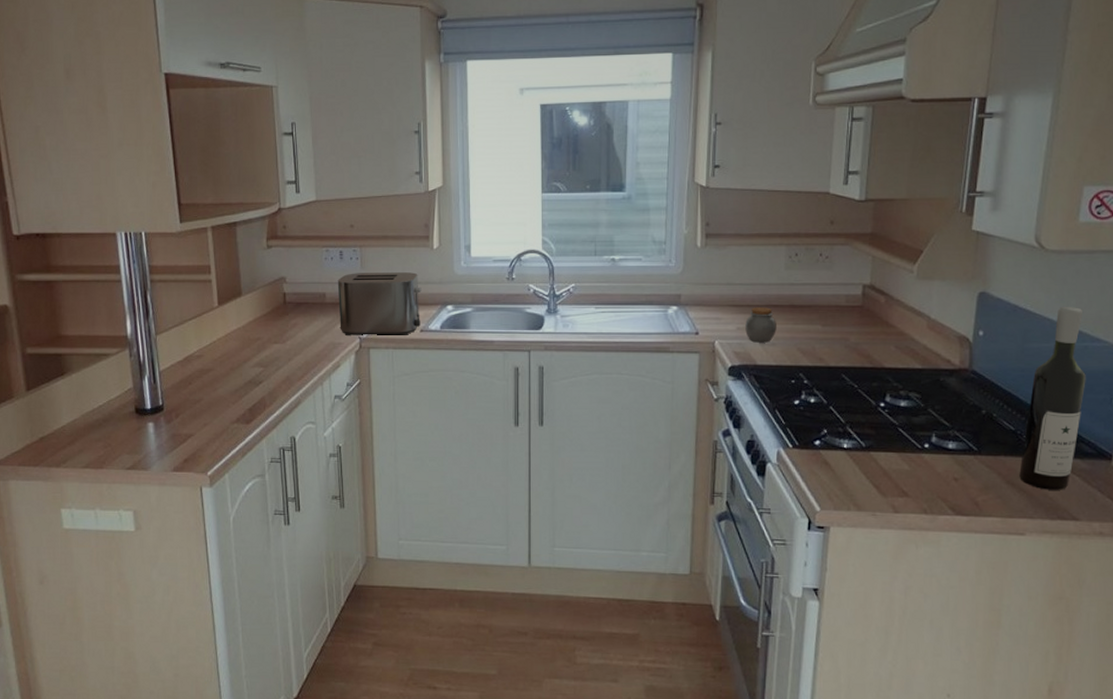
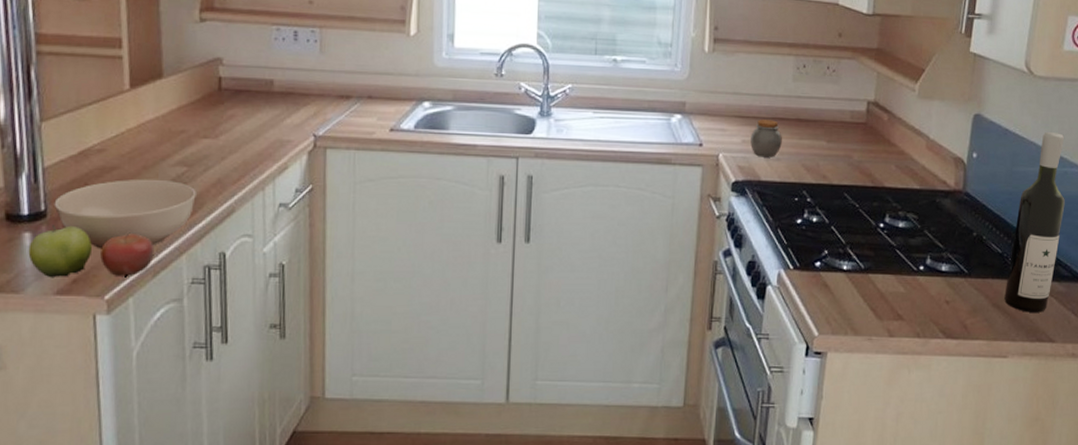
fruit: none [152,415,196,457] -> present [28,224,92,277]
bowl: none [168,378,271,435] -> present [54,178,197,249]
fruit: none [203,421,242,457] -> present [100,232,155,276]
toaster: present [337,272,422,335] -> none [289,58,394,134]

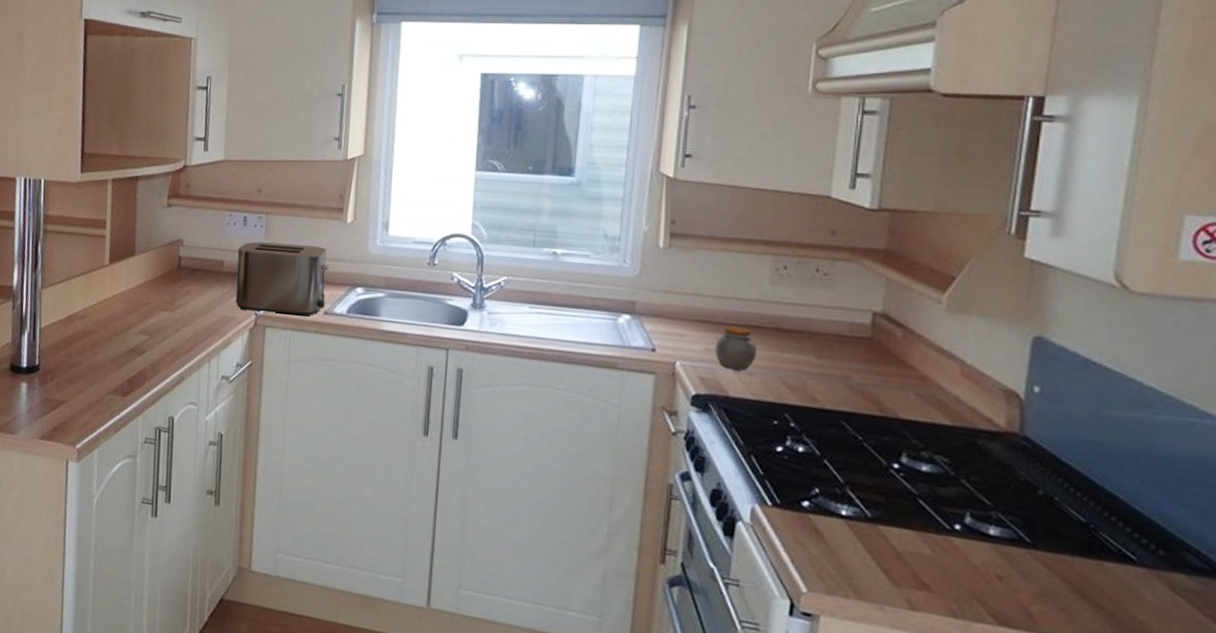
fruit: present [28,224,92,277] -> none [23,377,71,425]
bowl: present [54,178,197,249] -> none [45,343,154,405]
fruit: present [100,232,155,276] -> none [76,390,118,430]
toaster: none [289,58,394,134] -> present [235,241,330,317]
bottle: present [1004,131,1065,312] -> none [1093,366,1193,614]

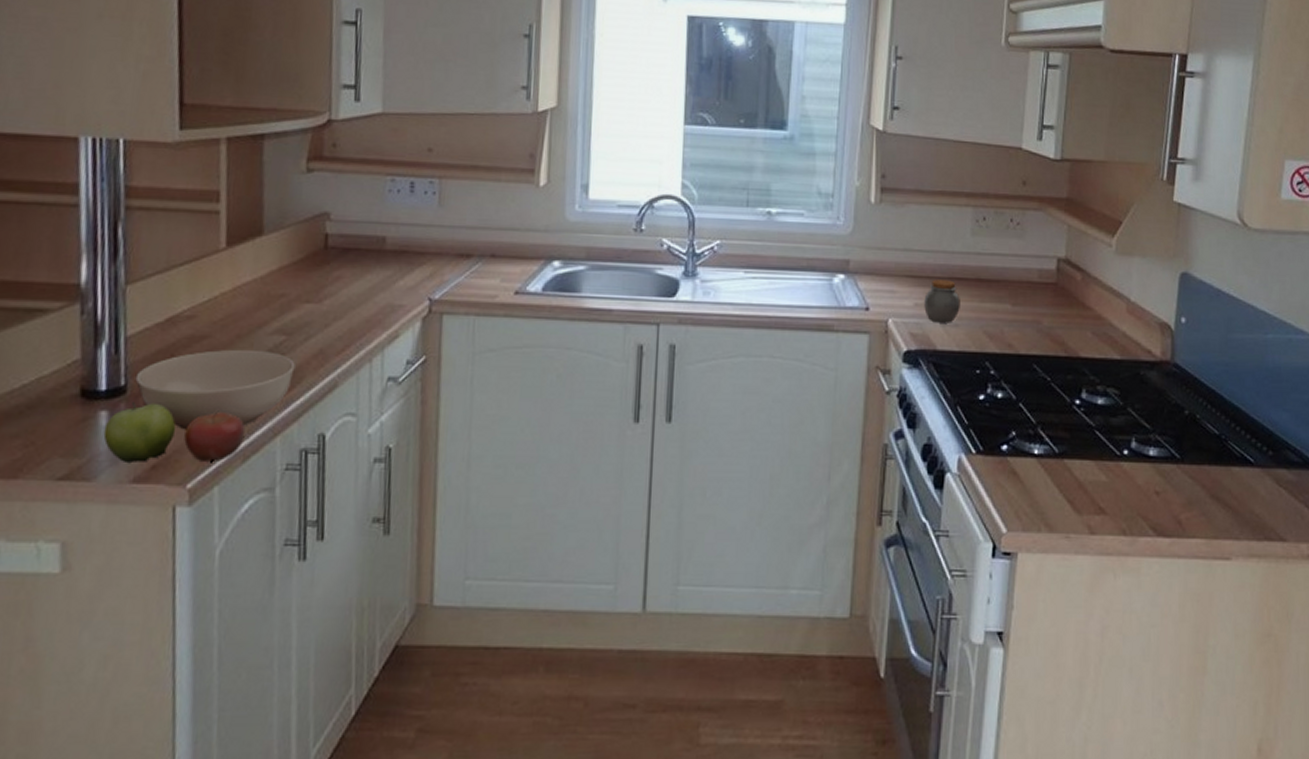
fruit: none [23,377,71,425] -> present [103,400,176,462]
bowl: none [45,343,154,405] -> present [135,349,296,430]
fruit: none [76,390,118,430] -> present [184,410,246,461]
toaster: present [235,241,330,317] -> none [402,212,520,298]

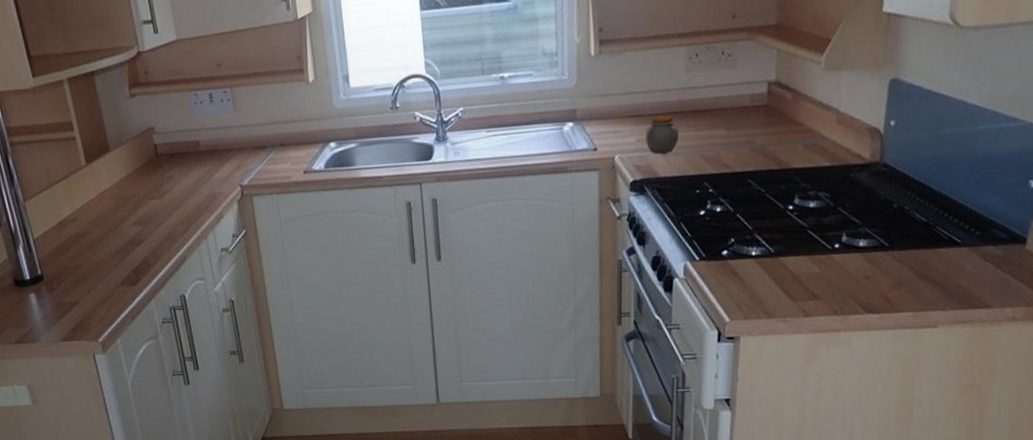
fruit: present [103,400,176,462] -> none [35,284,82,328]
bowl: present [135,349,296,430] -> none [47,238,154,302]
fruit: present [184,410,246,461] -> none [89,285,130,322]

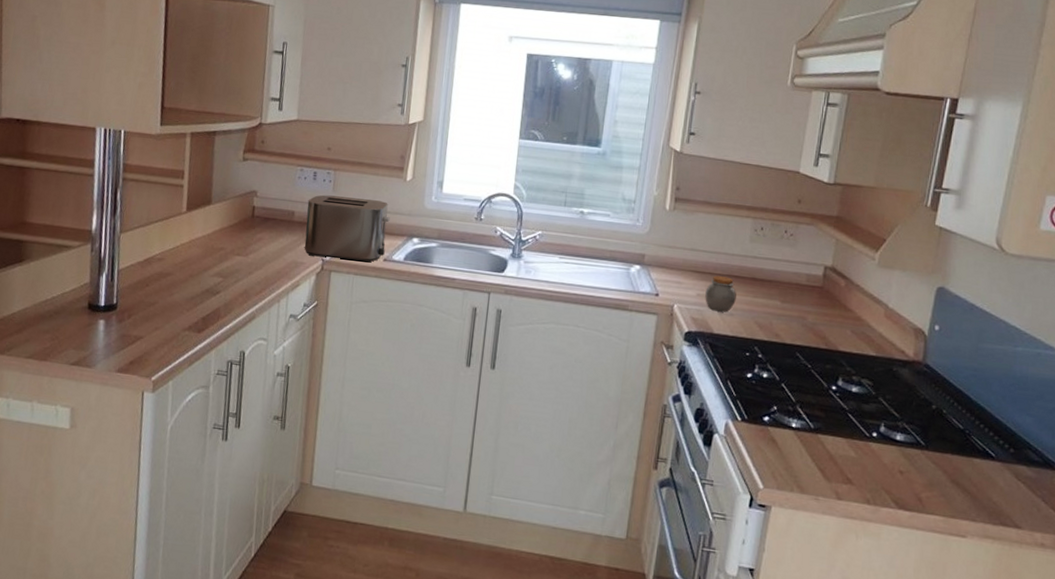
toaster: none [210,110,304,184] -> present [304,195,390,263]

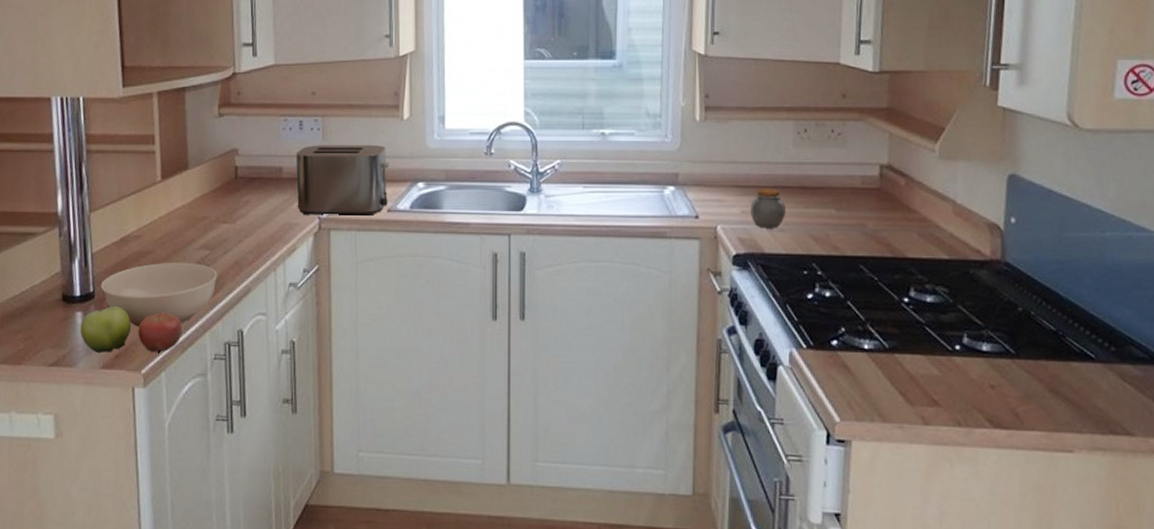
fruit: none [101,315,147,359] -> present [80,304,131,353]
bowl: none [123,284,228,340] -> present [100,262,218,327]
fruit: none [152,327,192,364] -> present [138,311,183,352]

